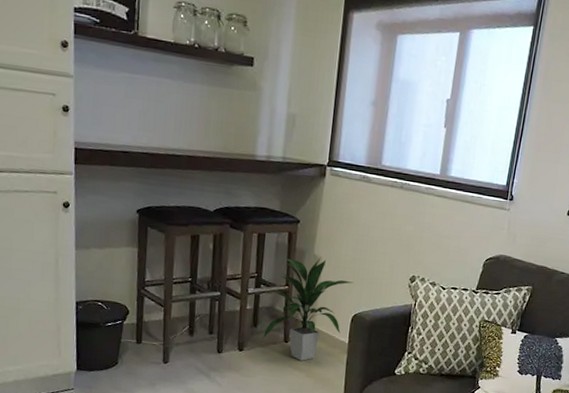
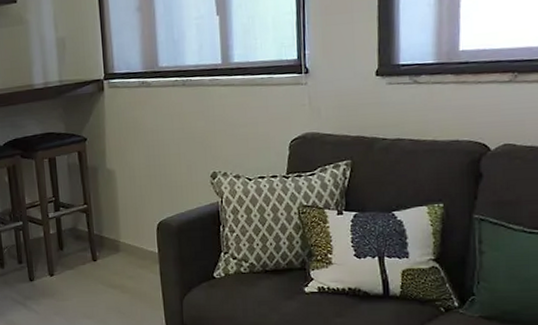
indoor plant: present [263,258,354,361] -> none [70,171,152,277]

